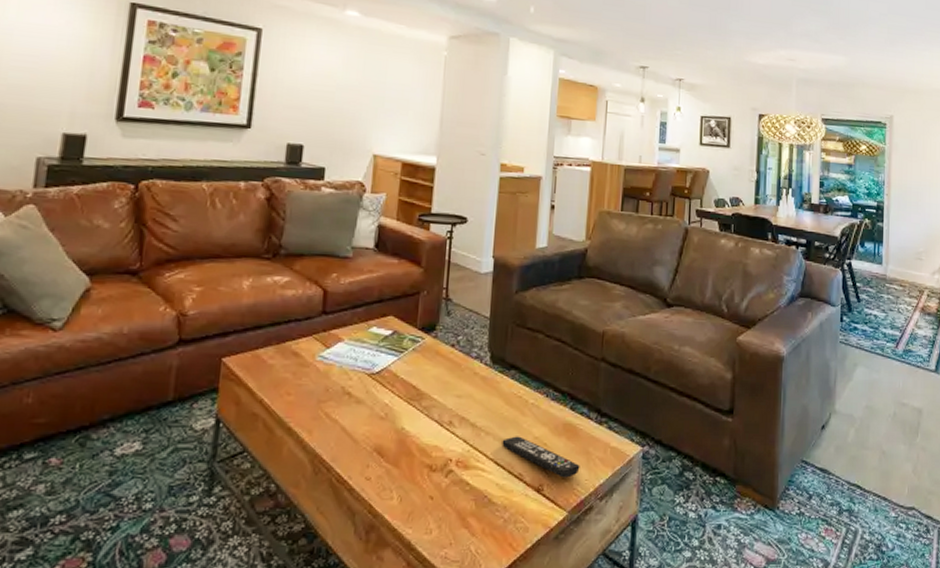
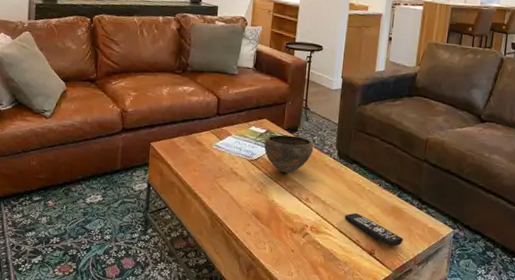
bowl: none [390,336,459,389] -> present [264,134,314,174]

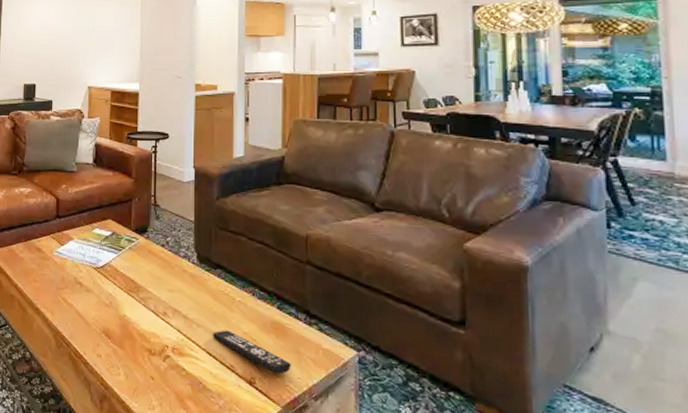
bowl: present [264,134,314,174] -> none [110,237,168,282]

